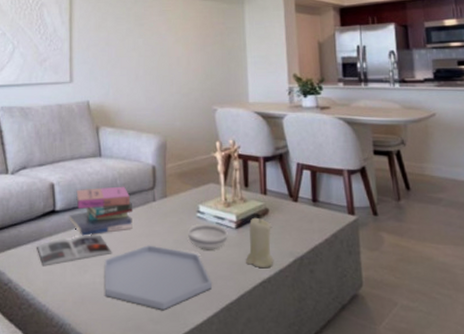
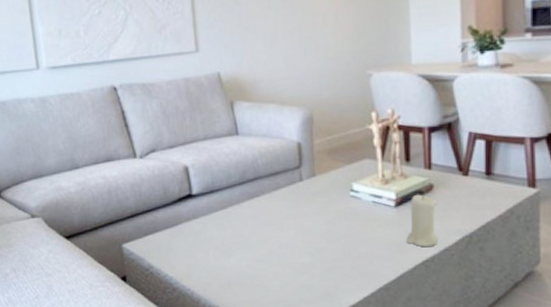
magazine: present [37,234,112,267] -> none [175,218,258,252]
books: present [69,186,133,236] -> none [207,166,278,220]
tray: present [104,245,212,311] -> none [249,227,368,292]
bowl: present [188,223,228,250] -> none [340,202,386,231]

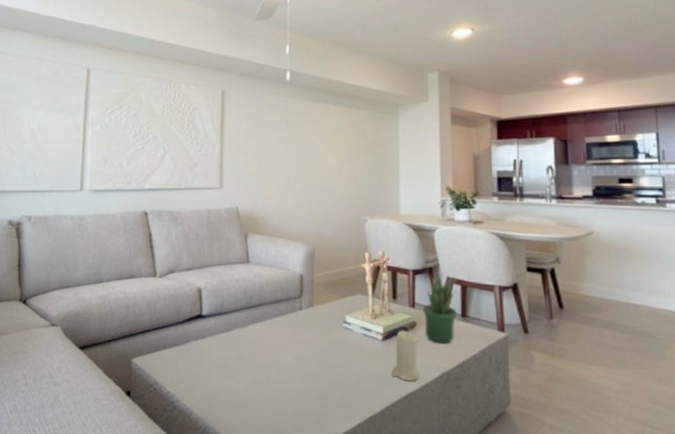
planter: none [441,125,481,205] -> present [423,270,458,344]

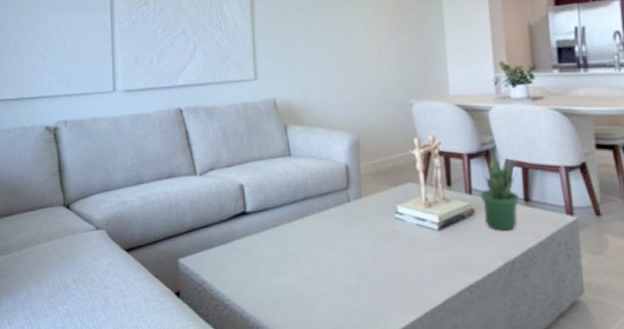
candle: present [392,330,420,382] -> none [450,218,482,272]

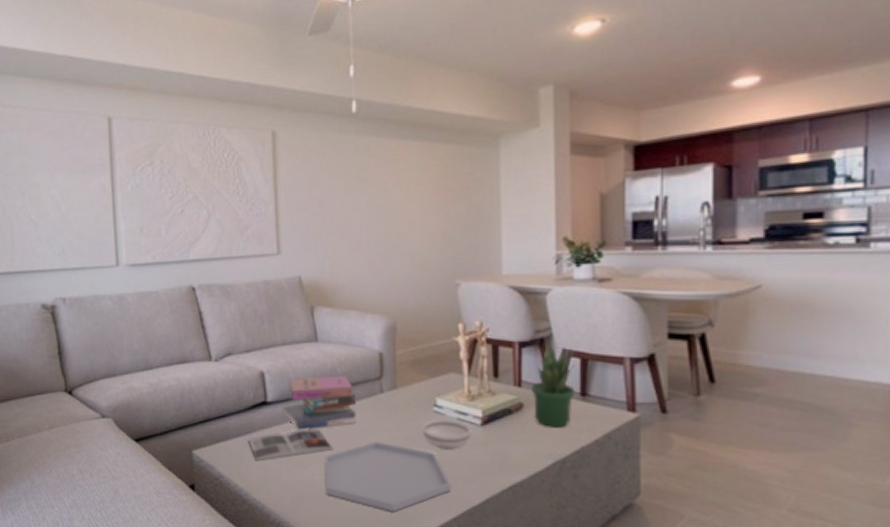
magazine: none [229,236,307,268] -> present [248,429,334,462]
books: none [260,186,327,238] -> present [283,375,357,430]
tray: none [298,247,414,315] -> present [324,441,450,513]
bowl: none [386,224,430,253] -> present [422,418,471,449]

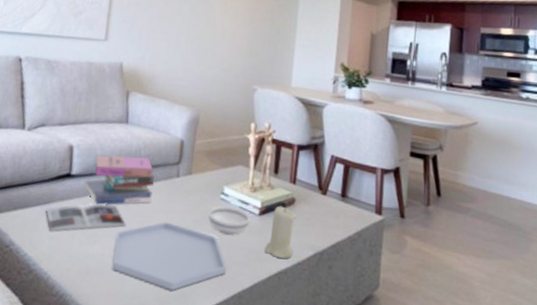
candle: none [493,413,528,471] -> present [264,206,296,259]
planter: present [532,341,576,427] -> none [302,147,339,223]

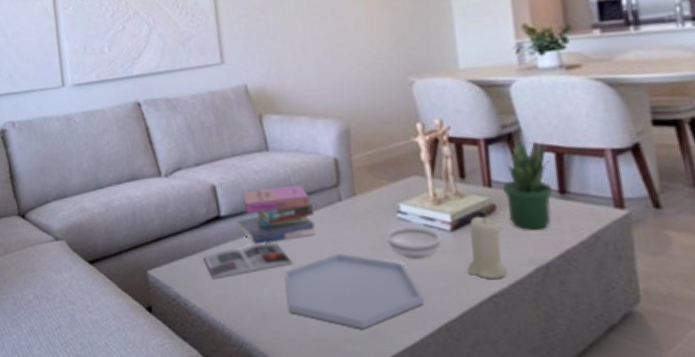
planter: none [302,147,339,223] -> present [503,136,554,230]

